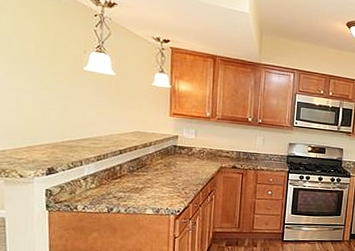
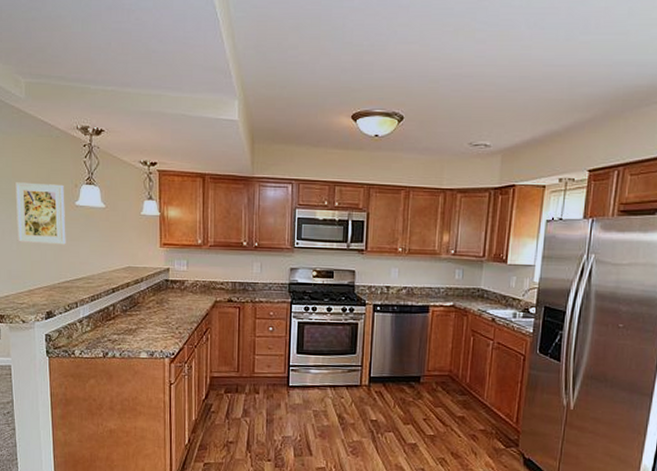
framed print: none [16,41,72,106] -> present [15,182,66,245]

